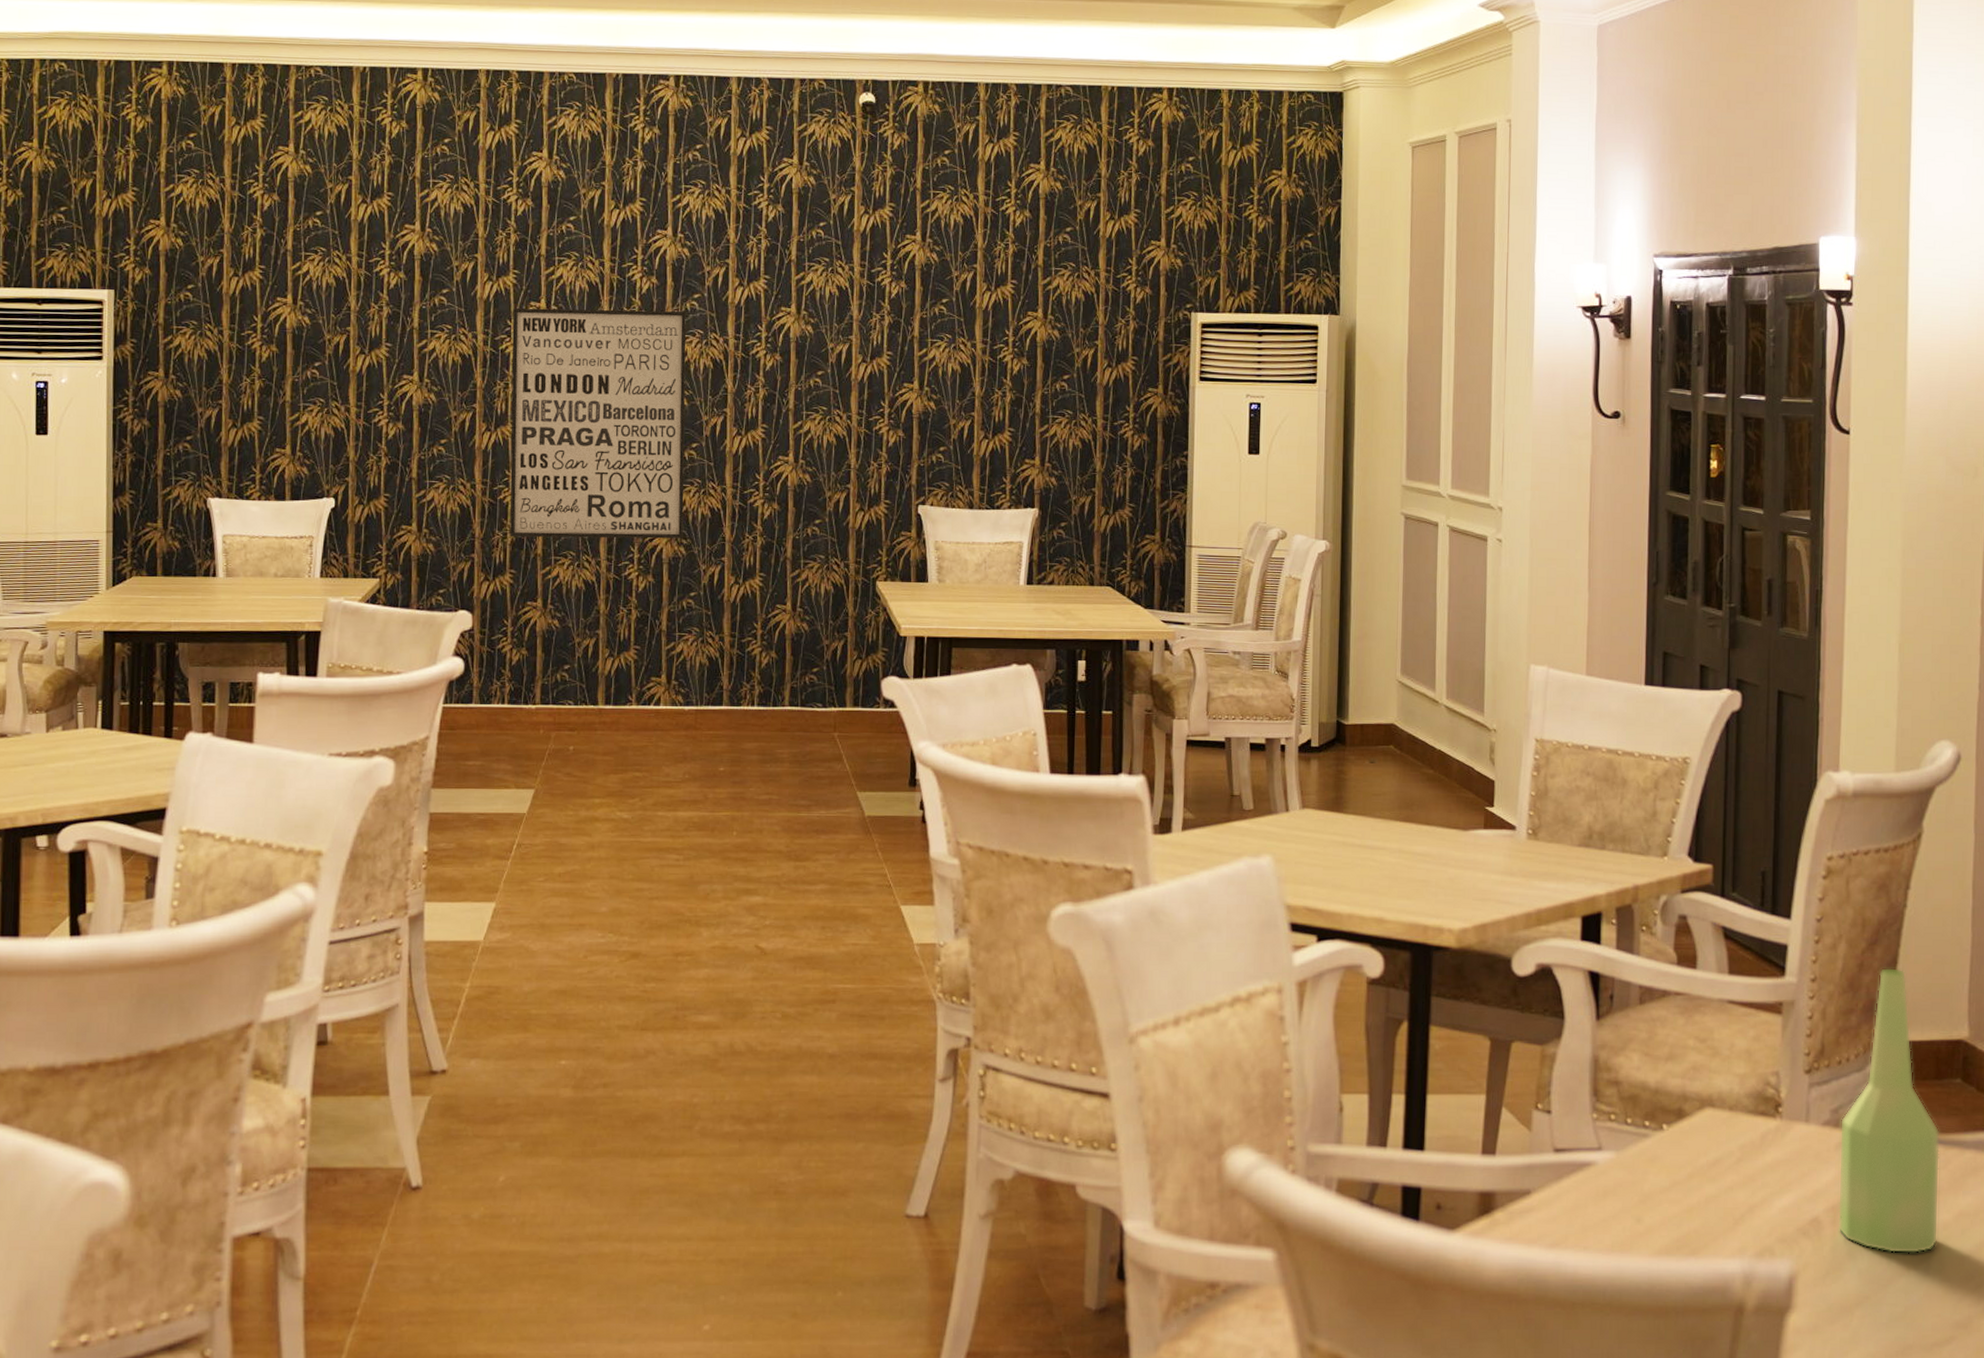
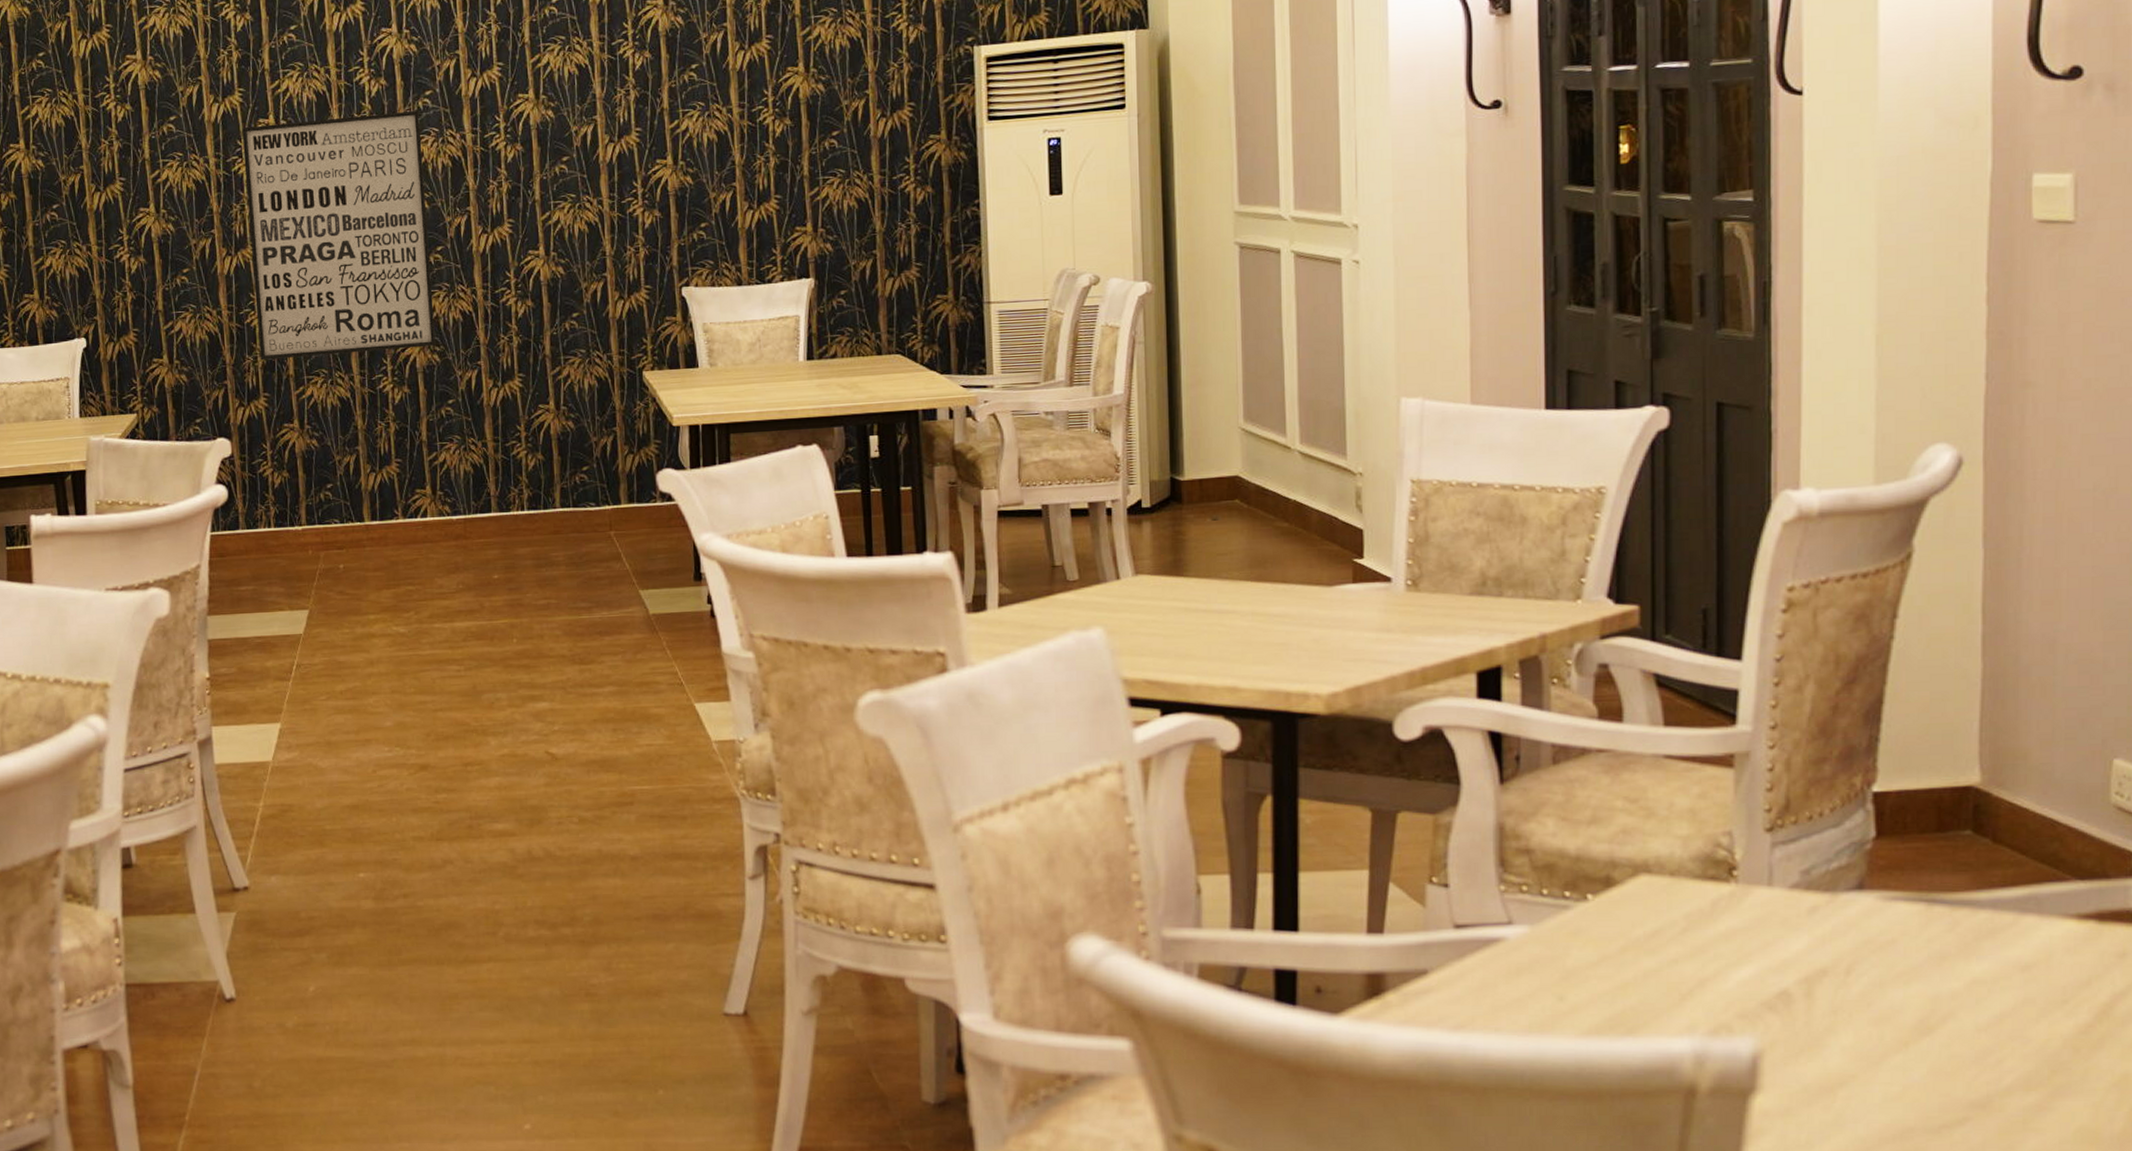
bottle: present [1838,967,1940,1254] -> none [1812,708,1946,1028]

